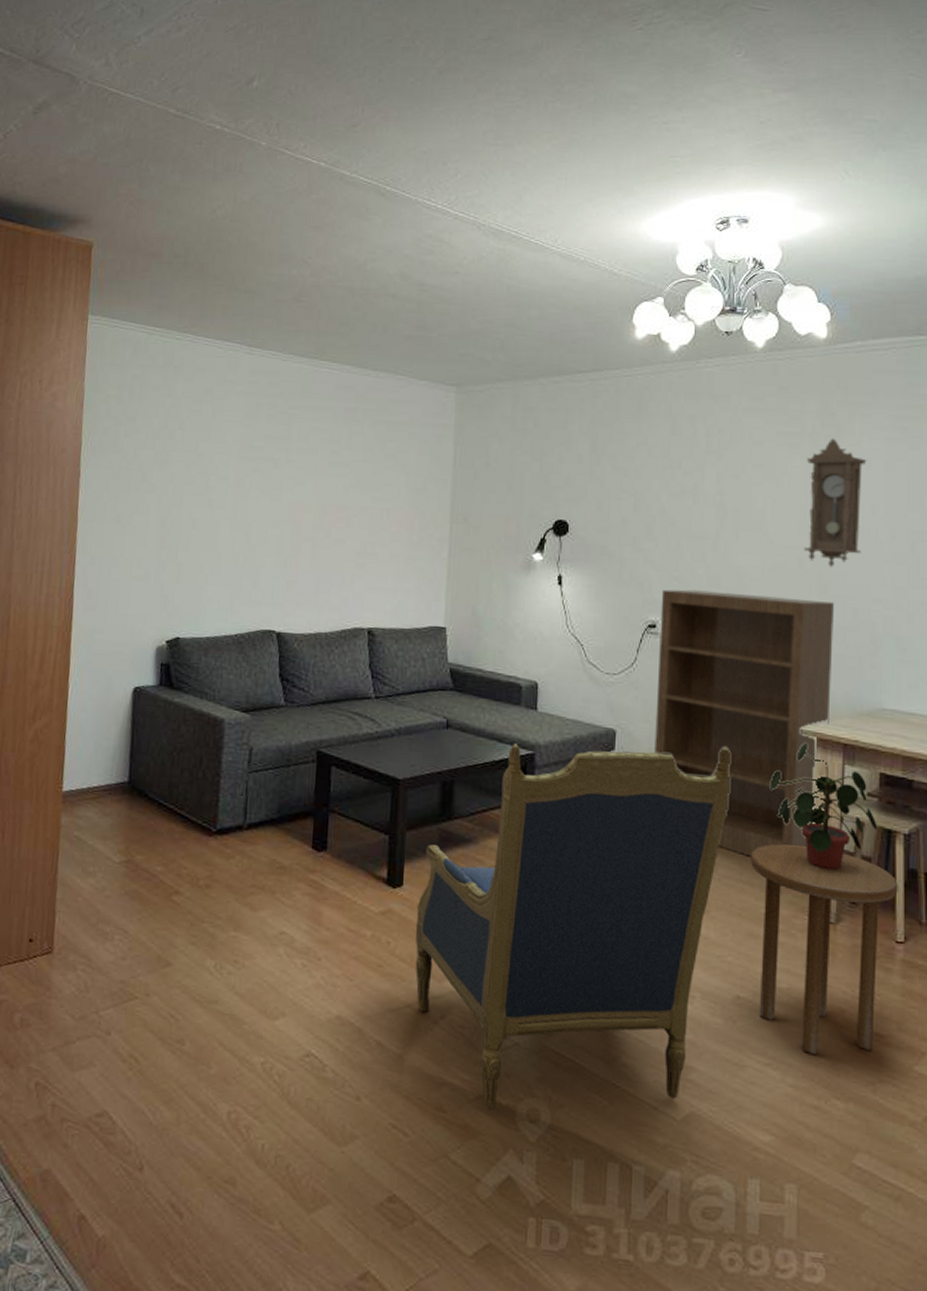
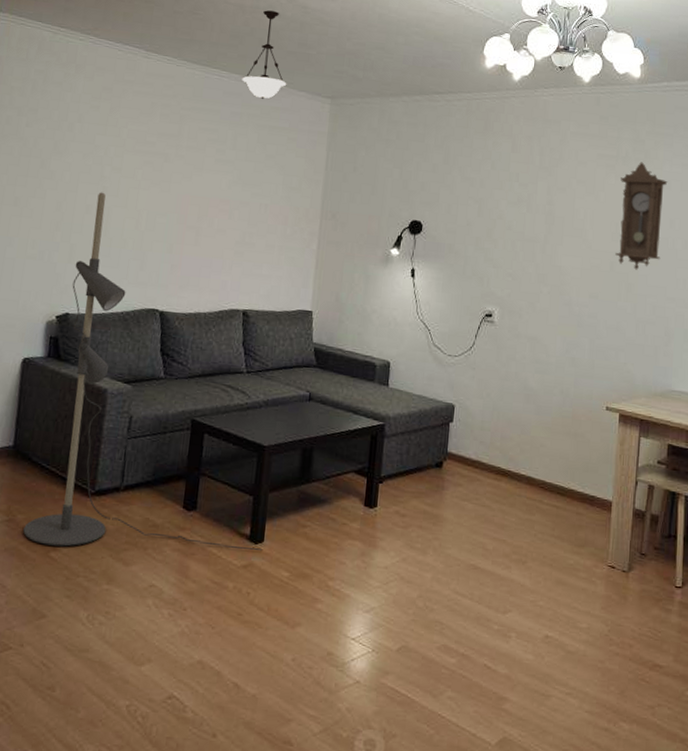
floor lamp: none [143,504,401,897] -> present [23,192,262,552]
pendant light: none [354,291,406,391] -> present [242,10,287,99]
armchair: present [415,744,730,1111] -> none [271,415,549,743]
bookshelf: present [654,589,834,857] -> none [486,284,637,515]
side table: present [751,844,898,1054] -> none [562,504,679,684]
potted plant: present [769,742,878,871] -> none [579,417,665,527]

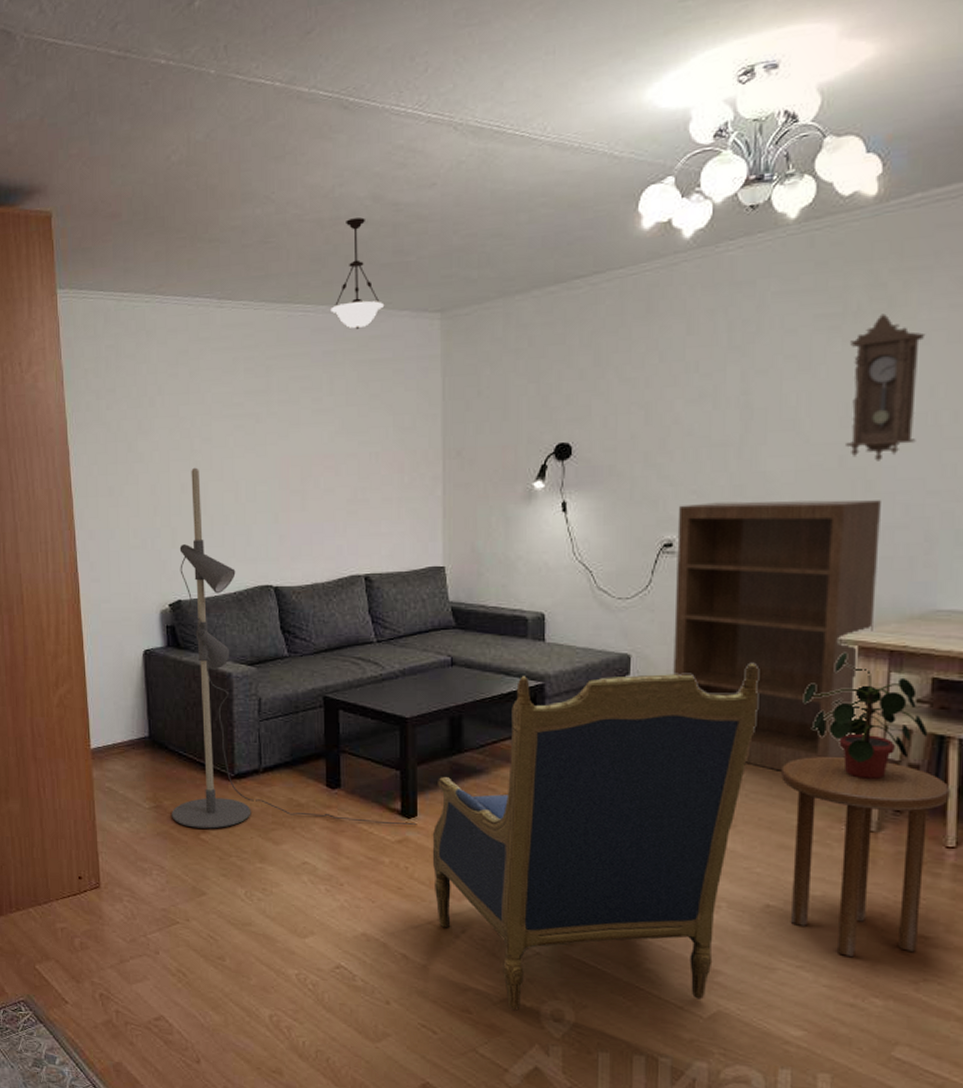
armchair: none [271,415,549,743] -> present [432,662,758,1012]
bookshelf: none [486,284,637,515] -> present [673,500,881,771]
side table: none [562,504,679,684] -> present [781,757,950,956]
potted plant: none [579,417,665,527] -> present [803,652,928,780]

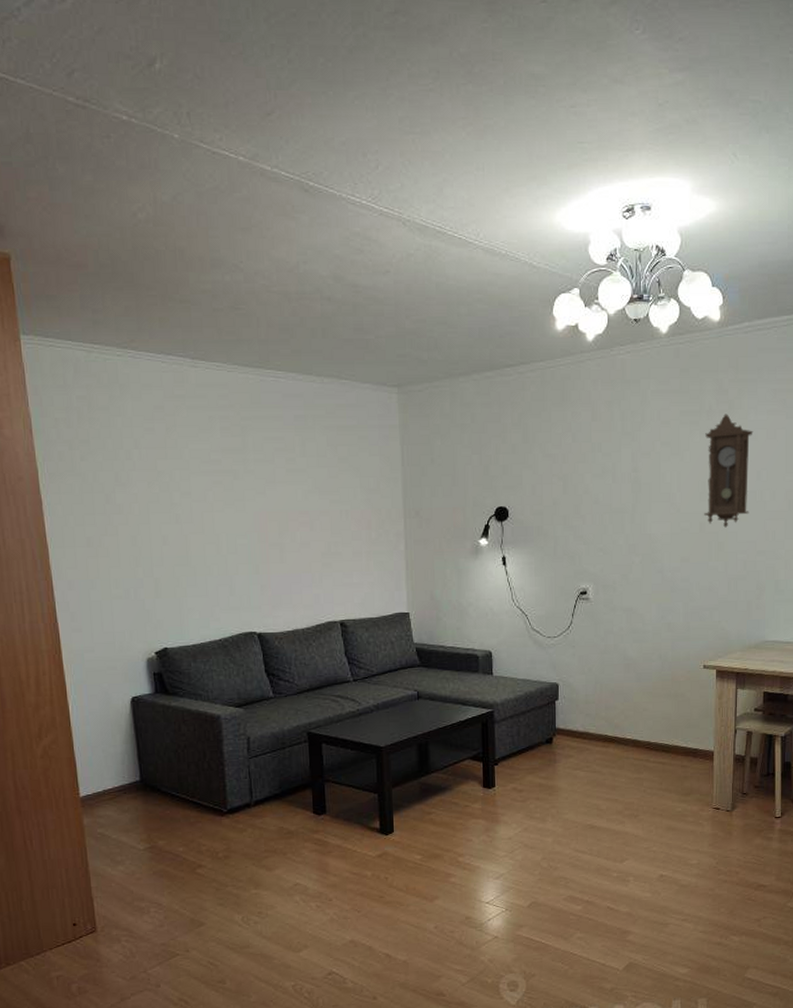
floor lamp: present [172,467,416,829] -> none [163,520,393,864]
pendant light: present [330,217,385,329] -> none [300,295,349,397]
armchair: present [432,662,758,1012] -> none [407,686,650,989]
bookshelf: present [673,500,881,771] -> none [590,557,728,770]
side table: present [781,757,950,956] -> none [668,756,777,907]
potted plant: present [803,652,928,780] -> none [681,675,762,772]

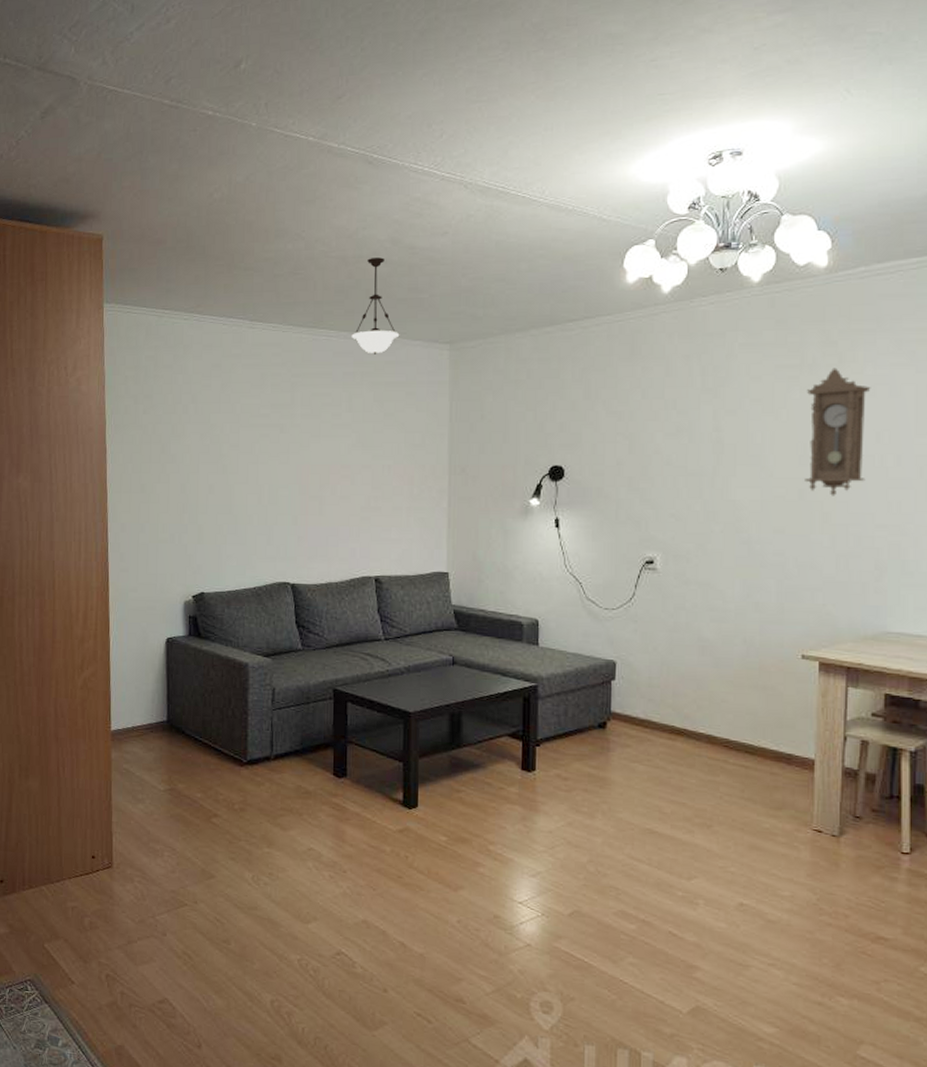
pendant light: none [300,295,349,397] -> present [351,257,400,354]

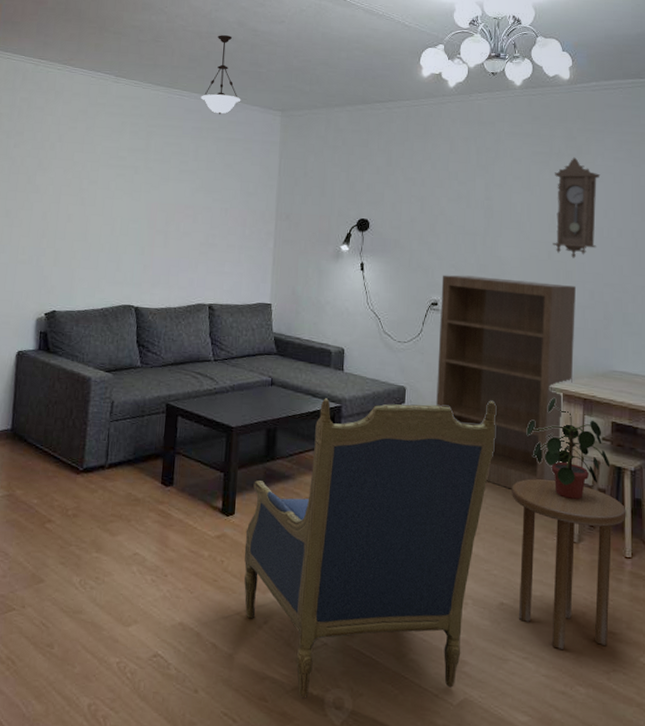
armchair: none [431,673,730,1003] -> present [244,398,496,700]
bookshelf: none [654,525,836,776] -> present [436,275,576,490]
side table: none [752,763,904,956] -> present [512,479,626,649]
potted plant: none [771,667,883,787] -> present [526,397,610,500]

